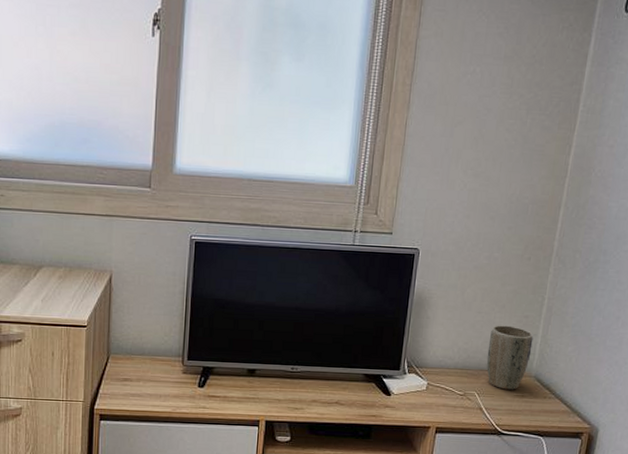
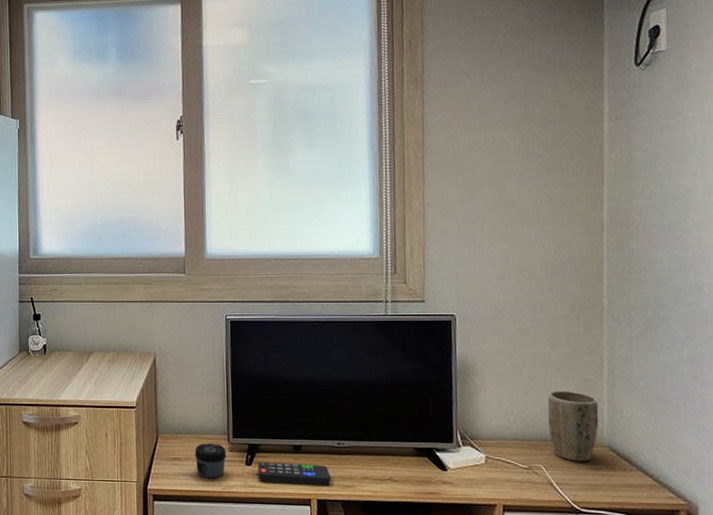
jar: none [147,364,180,400] -> present [195,442,226,479]
remote control: none [209,384,281,409] -> present [257,462,331,486]

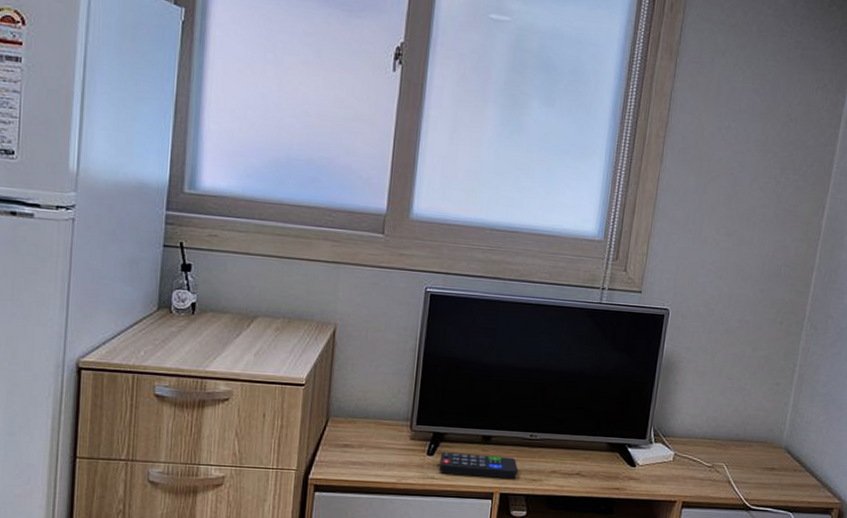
jar: present [195,442,226,479] -> none [370,429,407,469]
plant pot: present [547,391,599,462] -> none [736,392,784,462]

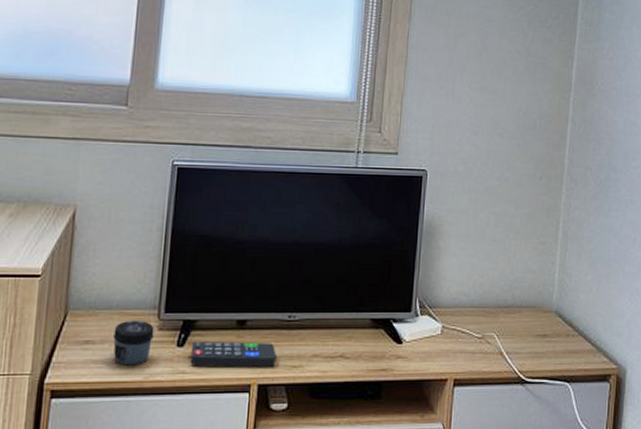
jar: none [370,429,407,469] -> present [113,319,155,366]

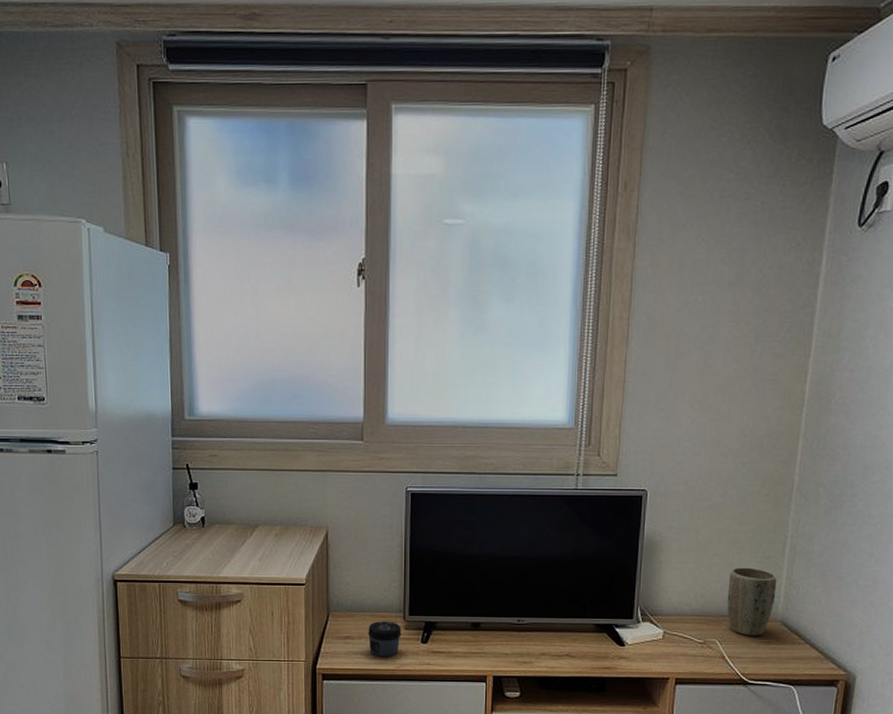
remote control: present [190,341,276,368] -> none [433,640,508,663]
plant pot: none [504,254,551,329] -> present [726,567,777,636]

